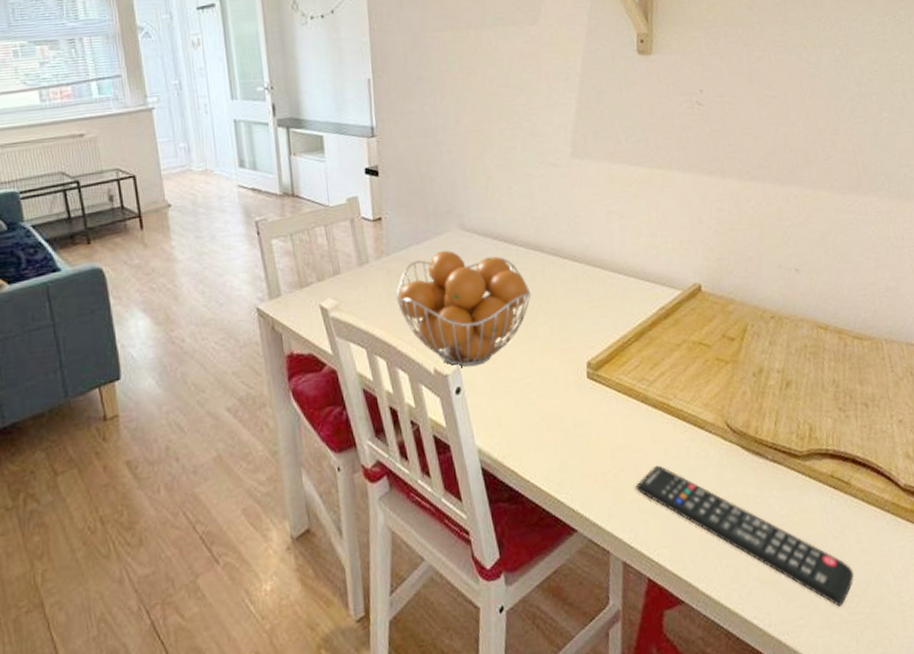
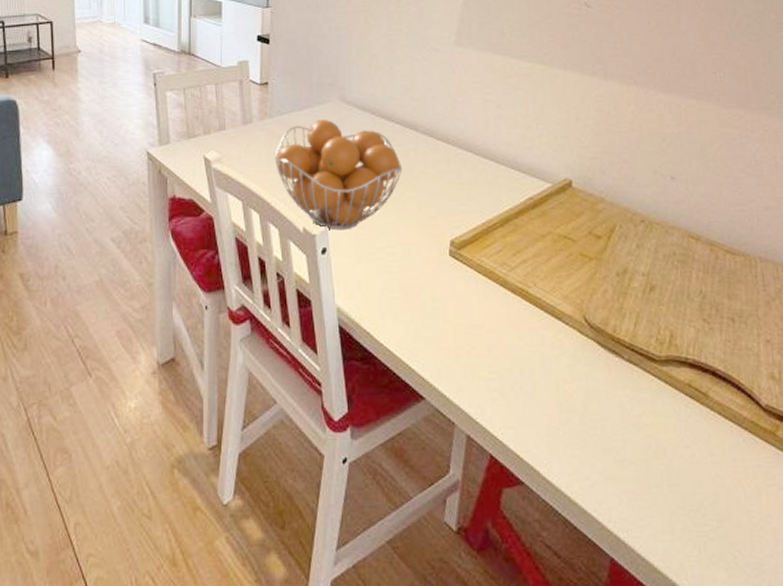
remote control: present [636,465,854,607] -> none [487,348,703,515]

